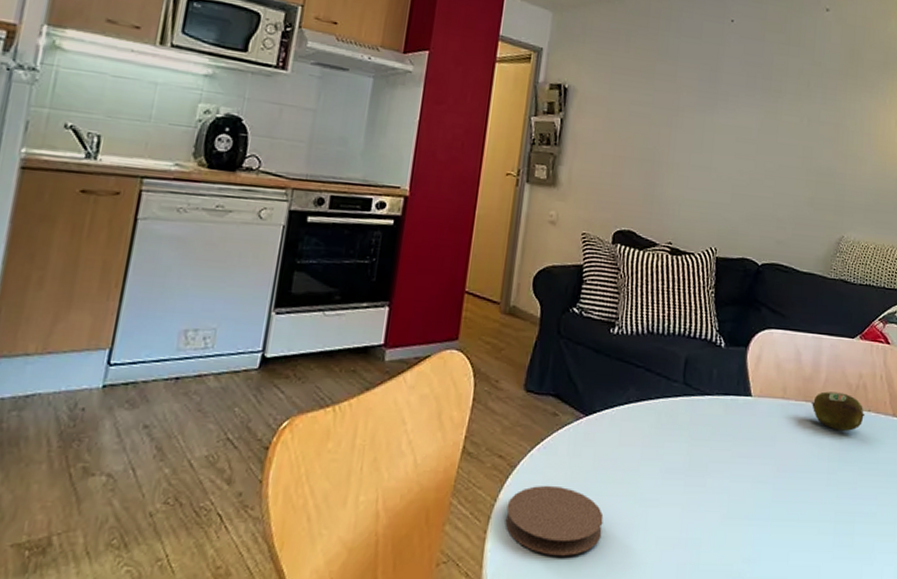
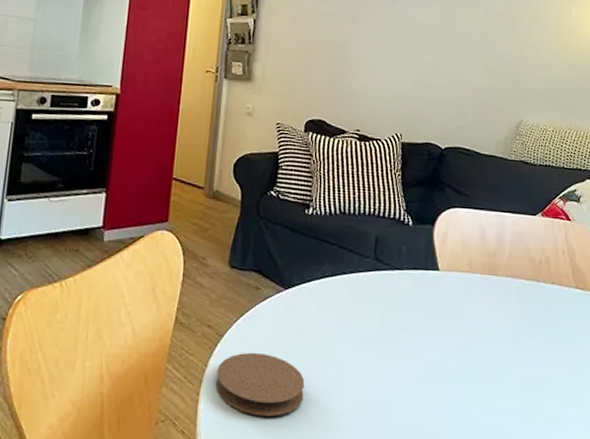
fruit: present [812,391,865,431] -> none [497,265,549,302]

